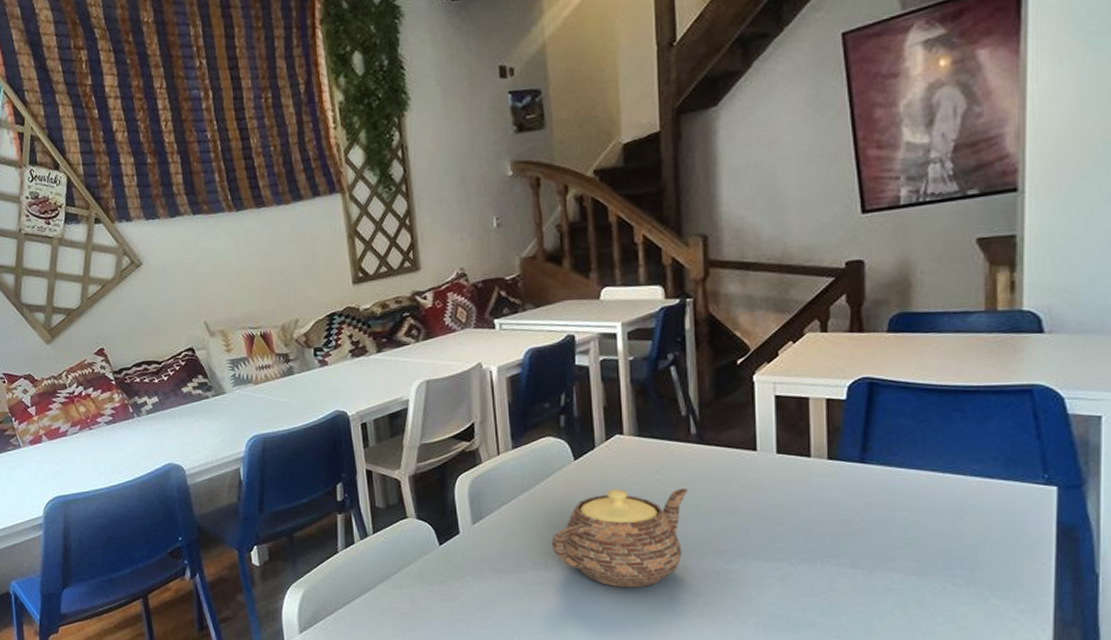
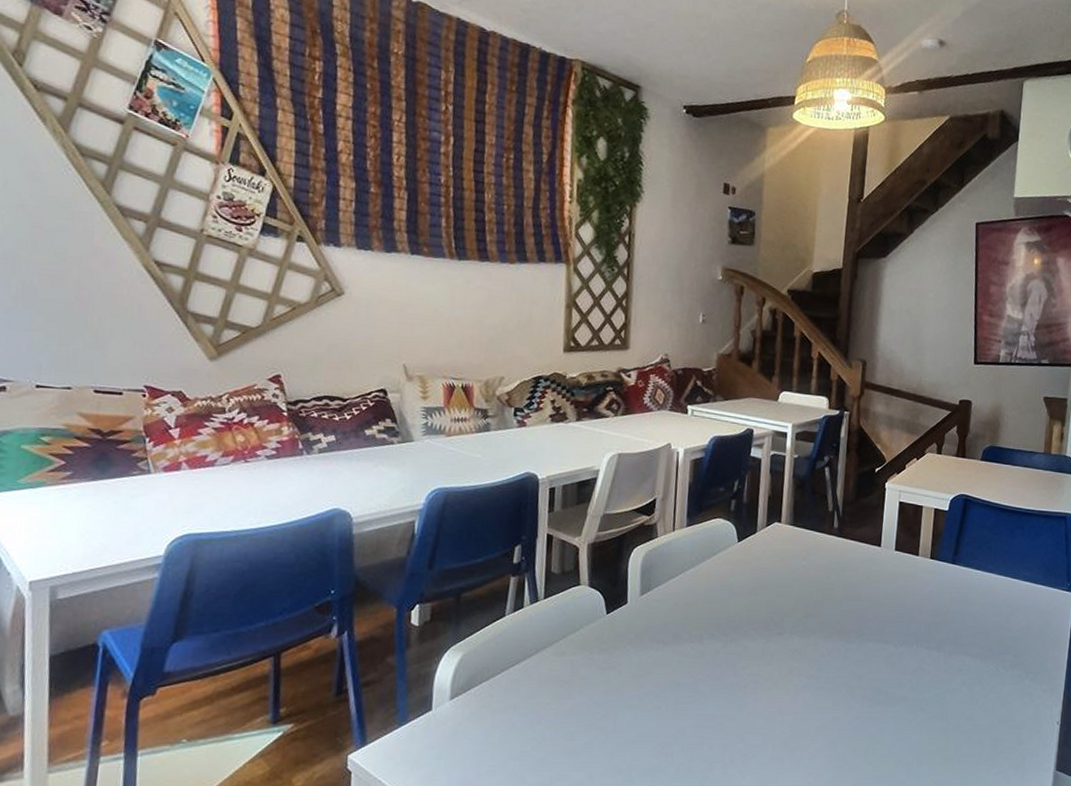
teapot: present [551,488,688,588] -> none [708,571,826,662]

